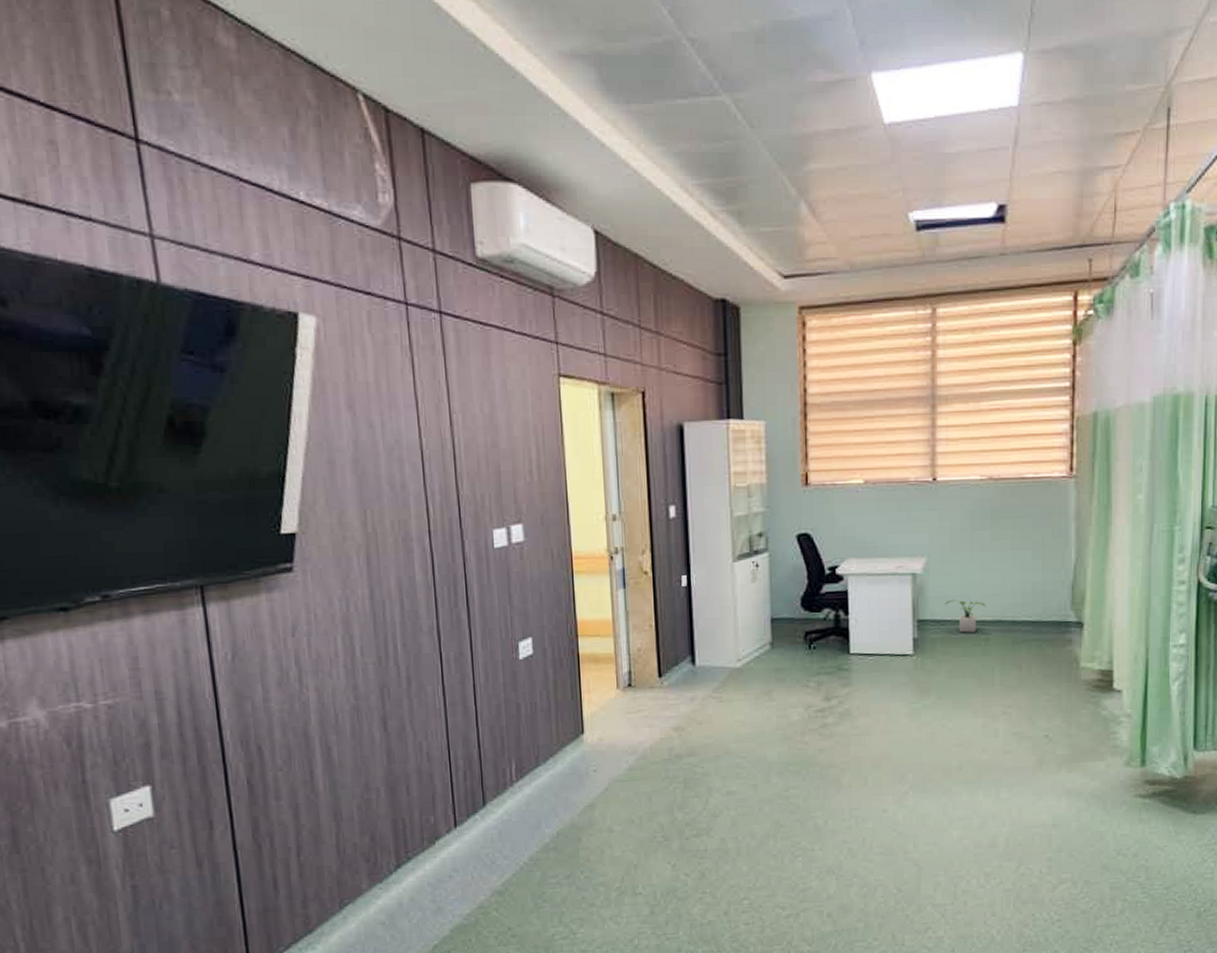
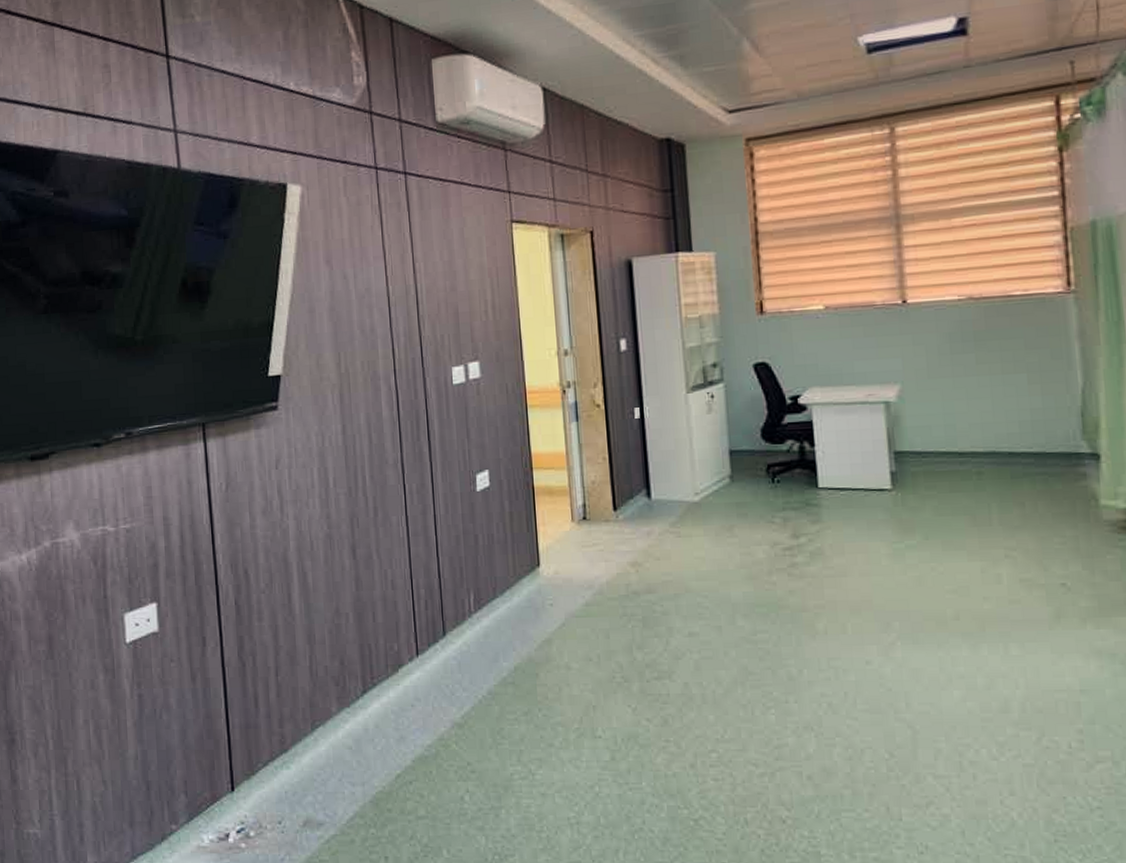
potted plant: present [945,599,986,633] -> none [926,429,976,466]

